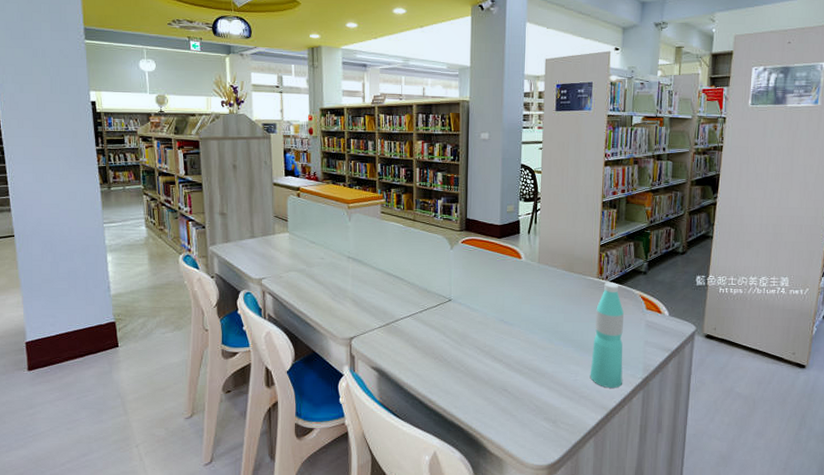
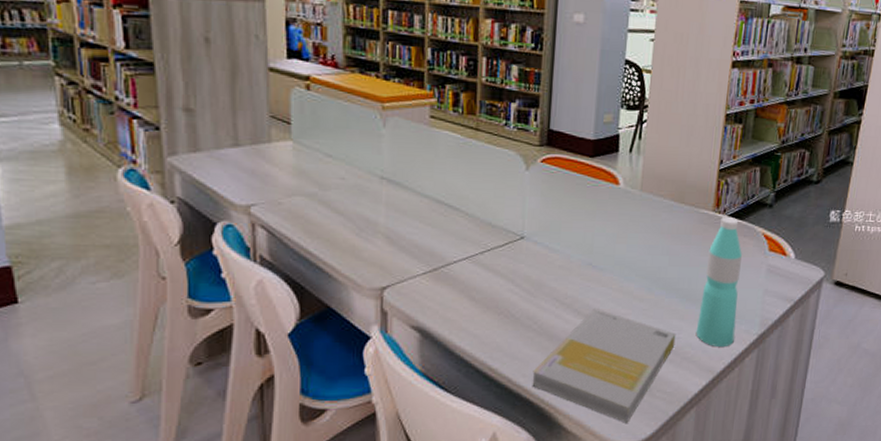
book: none [462,354,574,449] -> present [532,307,676,423]

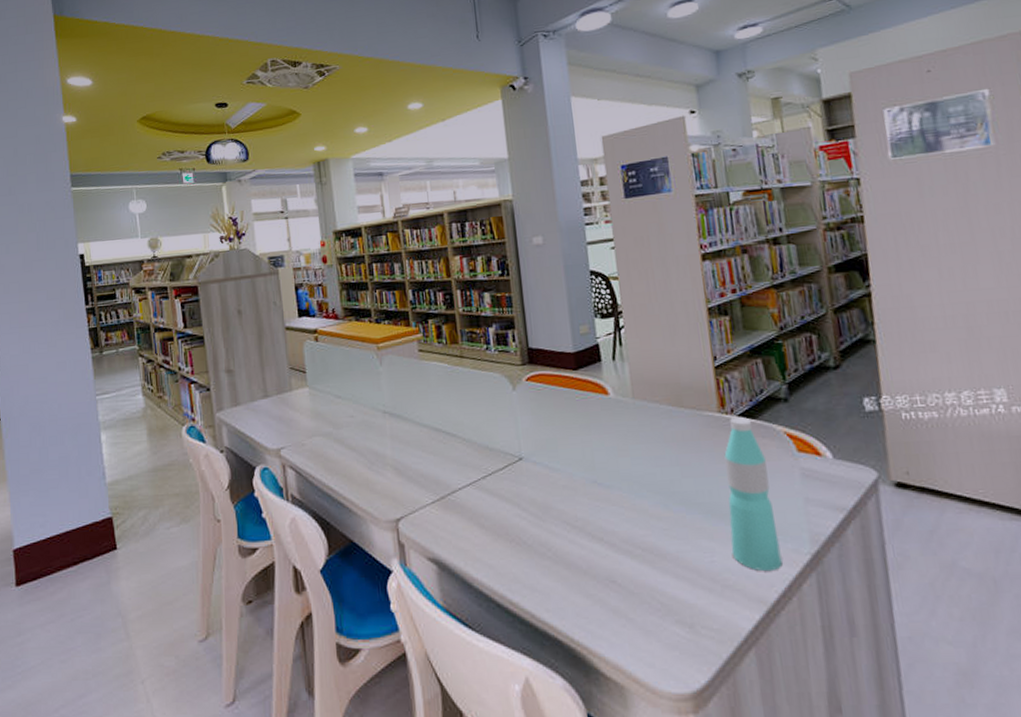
book: present [532,307,676,423] -> none [556,530,711,668]

